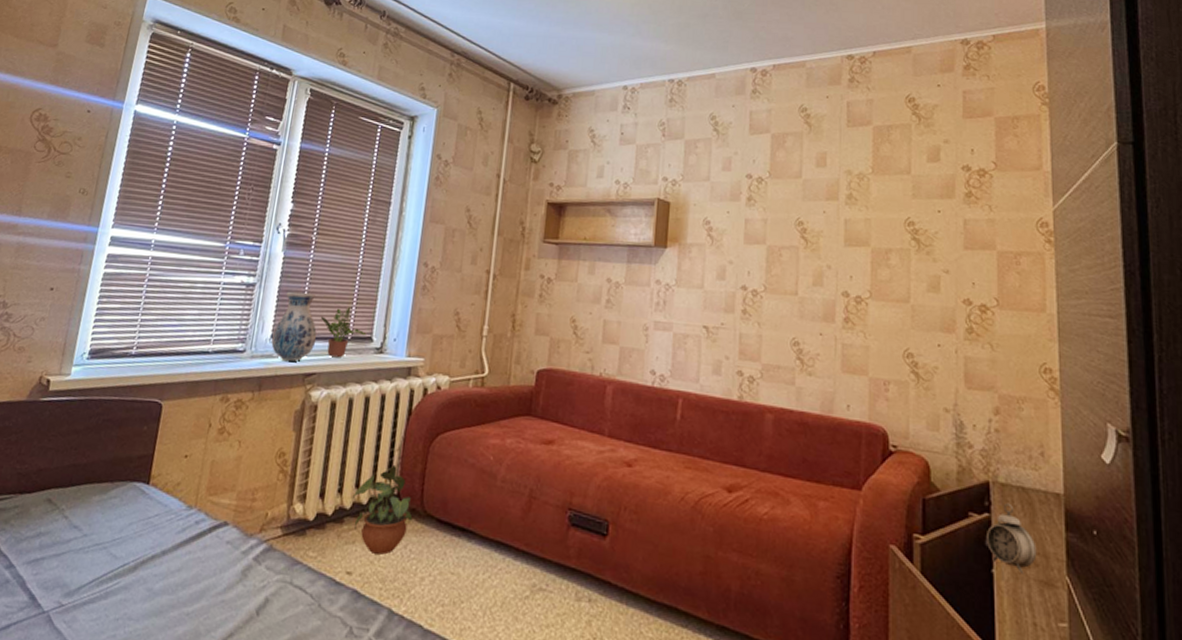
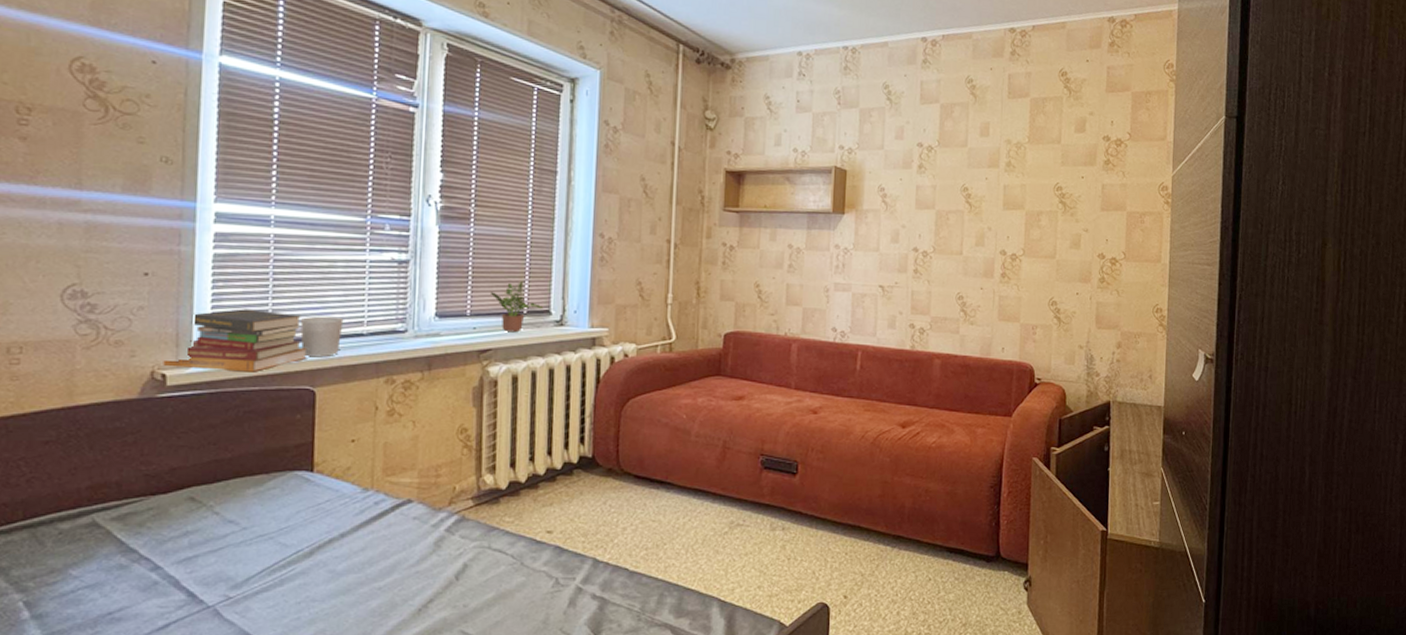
books: none [49,323,162,383] -> present [163,309,308,372]
candle holder: none [157,332,195,373] -> present [300,316,344,358]
vase: present [271,291,317,362] -> none [436,267,488,339]
potted plant: present [352,464,413,555] -> none [545,430,610,512]
alarm clock: present [987,502,1037,575] -> none [1106,416,1142,470]

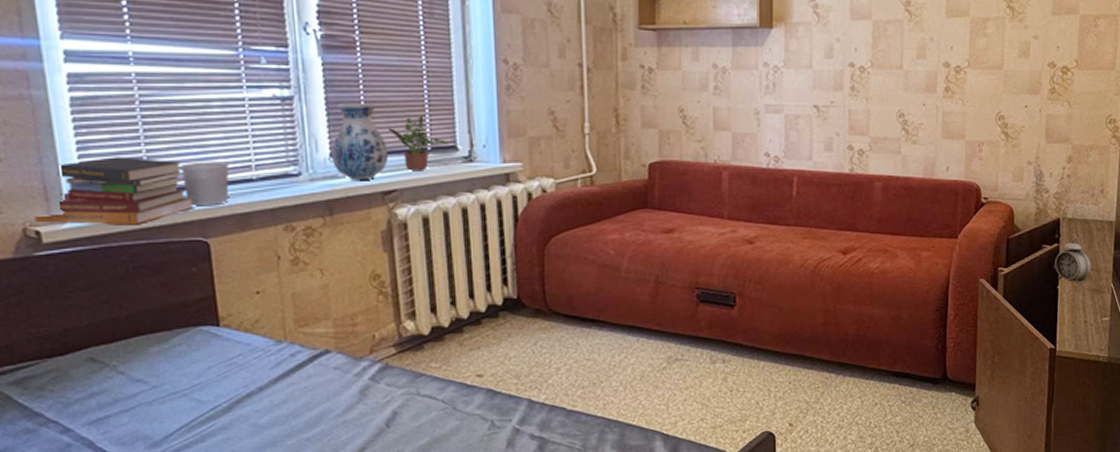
vase: none [436,267,488,339] -> present [331,102,389,180]
alarm clock: none [1106,416,1142,470] -> present [1055,233,1092,287]

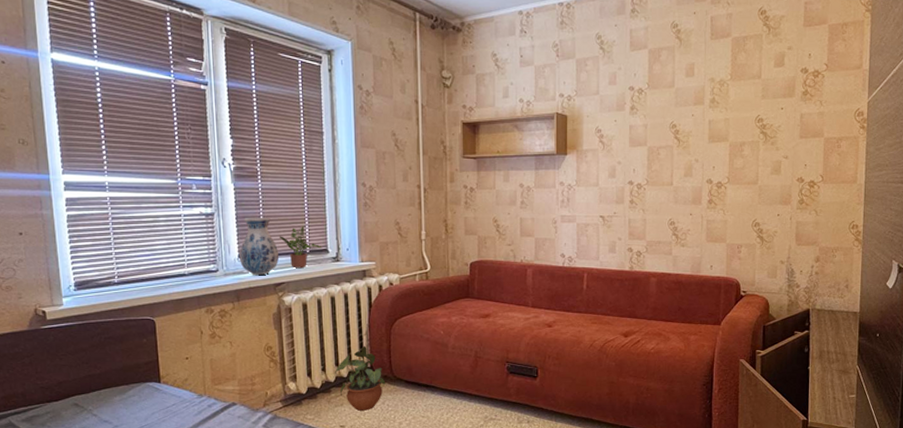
books: present [34,157,195,225] -> none [42,258,146,307]
candle holder: present [181,161,230,207] -> none [138,261,170,294]
potted plant: none [468,271,538,355] -> present [334,345,386,411]
alarm clock: present [1055,233,1092,287] -> none [806,322,839,368]

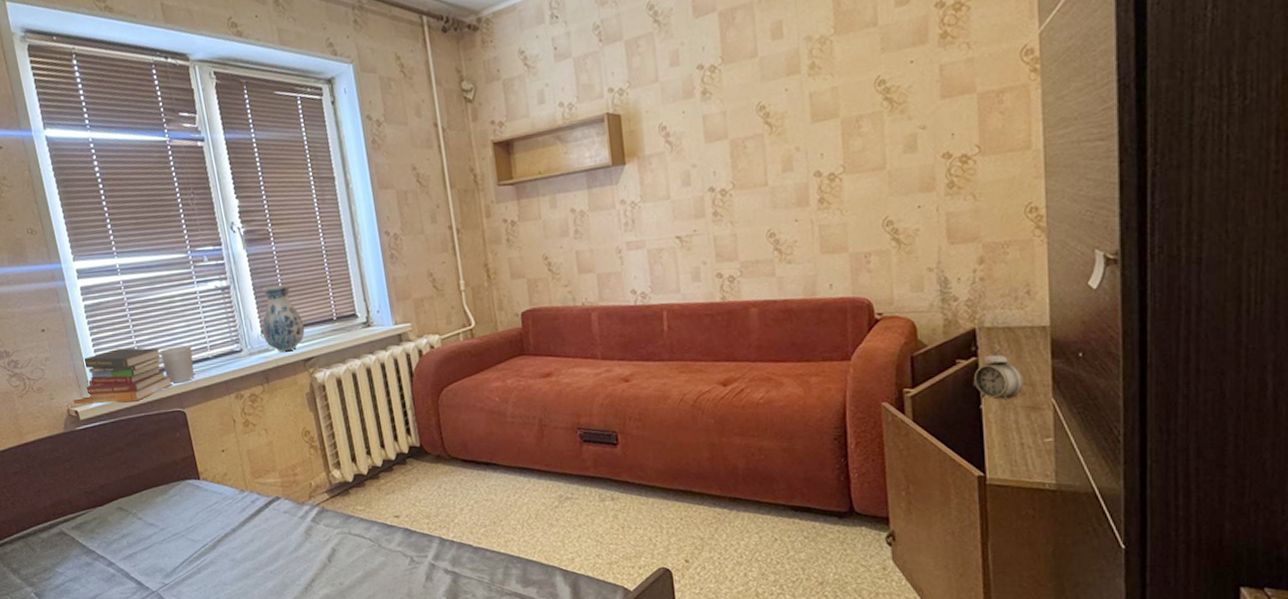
books: none [42,258,146,307] -> present [73,348,173,405]
candle holder: none [138,261,170,294] -> present [160,345,195,384]
potted plant: present [279,226,322,269] -> none [301,290,350,340]
potted plant: present [334,345,386,411] -> none [380,422,440,498]
alarm clock: none [806,322,839,368] -> present [974,344,1024,405]

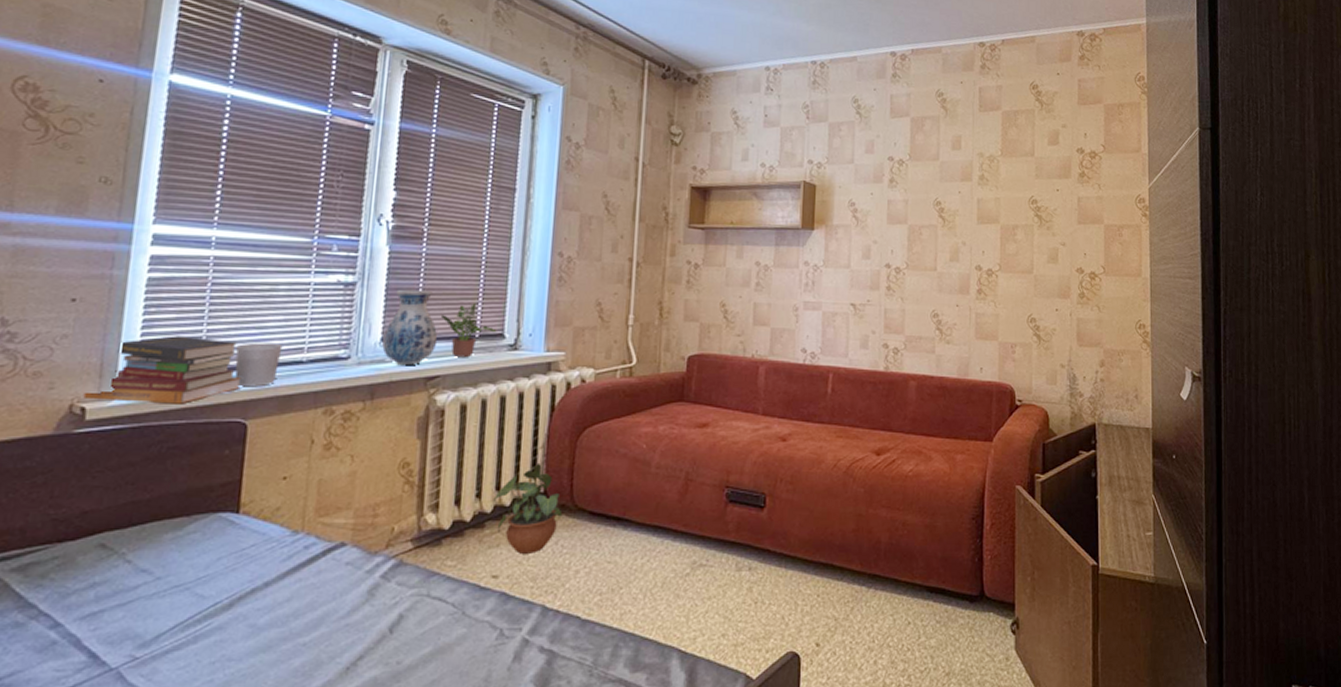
potted plant: none [301,290,350,340] -> present [440,303,497,358]
potted plant: none [380,422,440,498] -> present [492,462,563,554]
alarm clock: present [974,344,1024,405] -> none [1093,440,1131,497]

